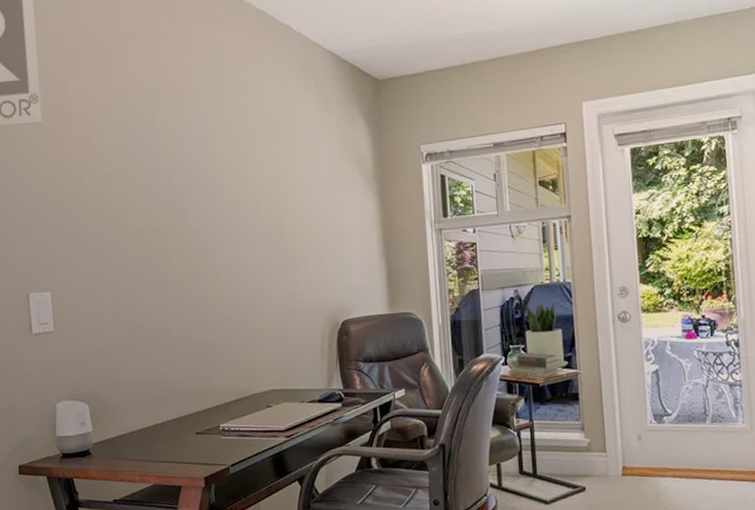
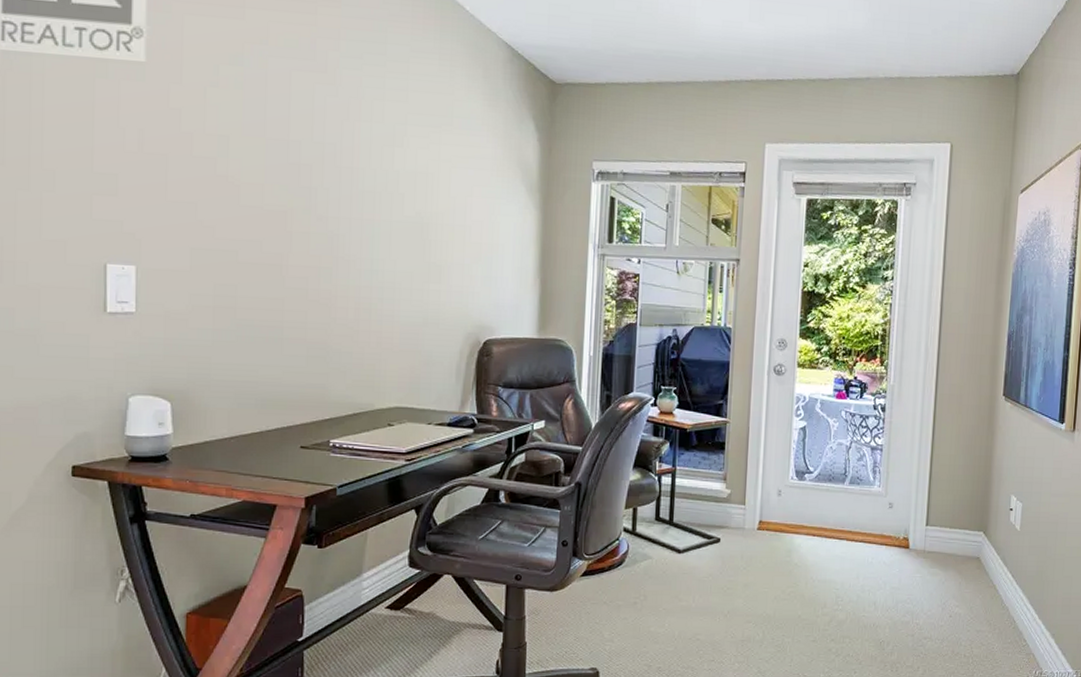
books: present [508,352,561,378] -> none [656,395,712,424]
planter: present [524,302,568,368] -> none [678,345,718,415]

